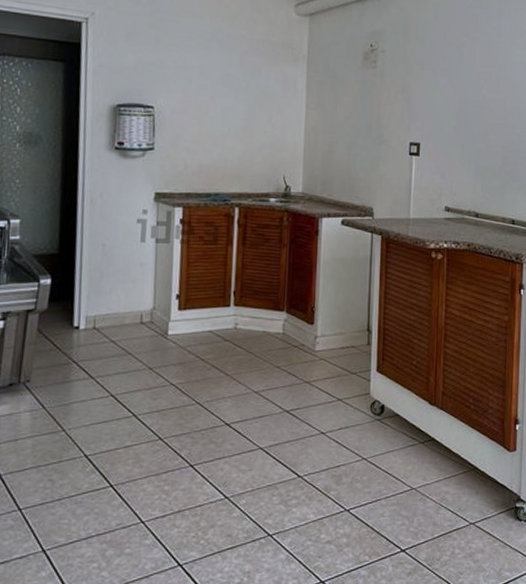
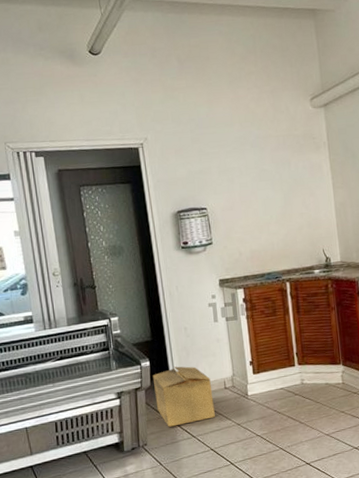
cardboard box: none [50,289,125,362] -> present [152,366,215,427]

